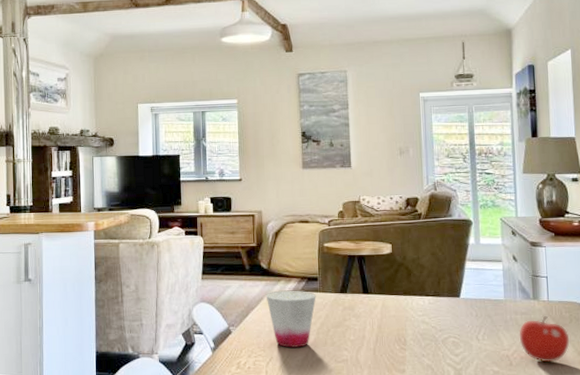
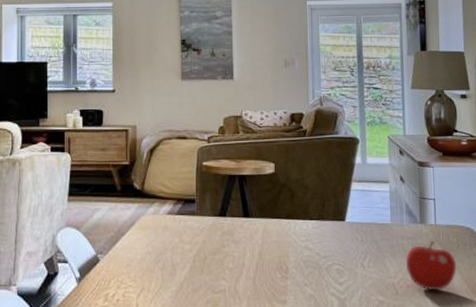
cup: present [265,290,316,348] -> none [138,213,193,277]

